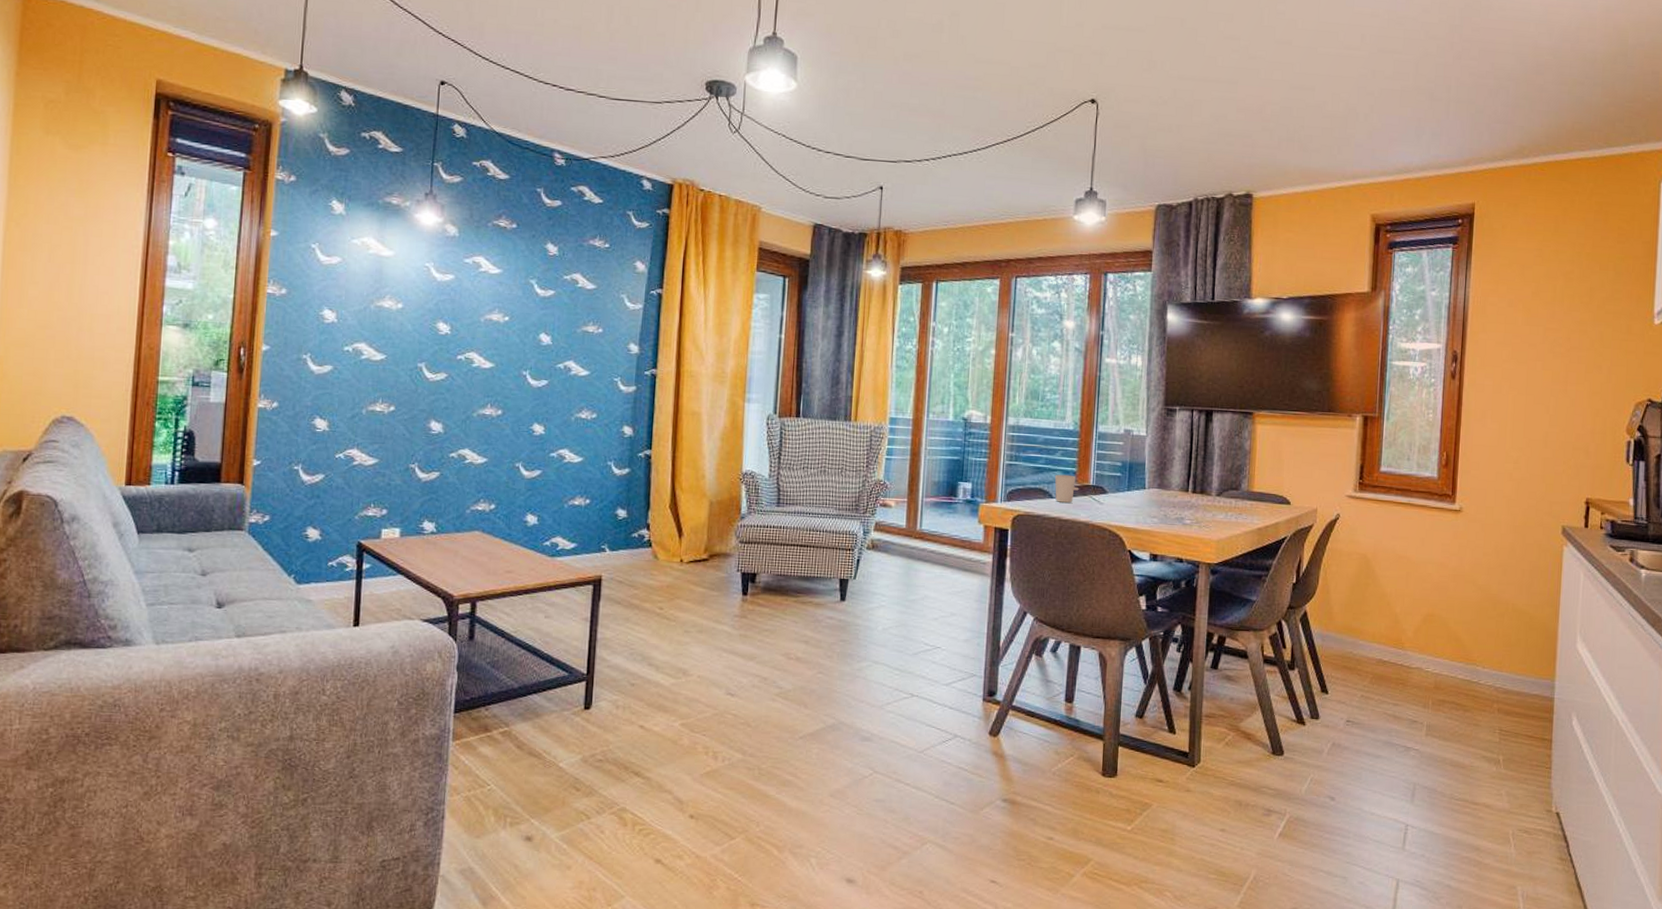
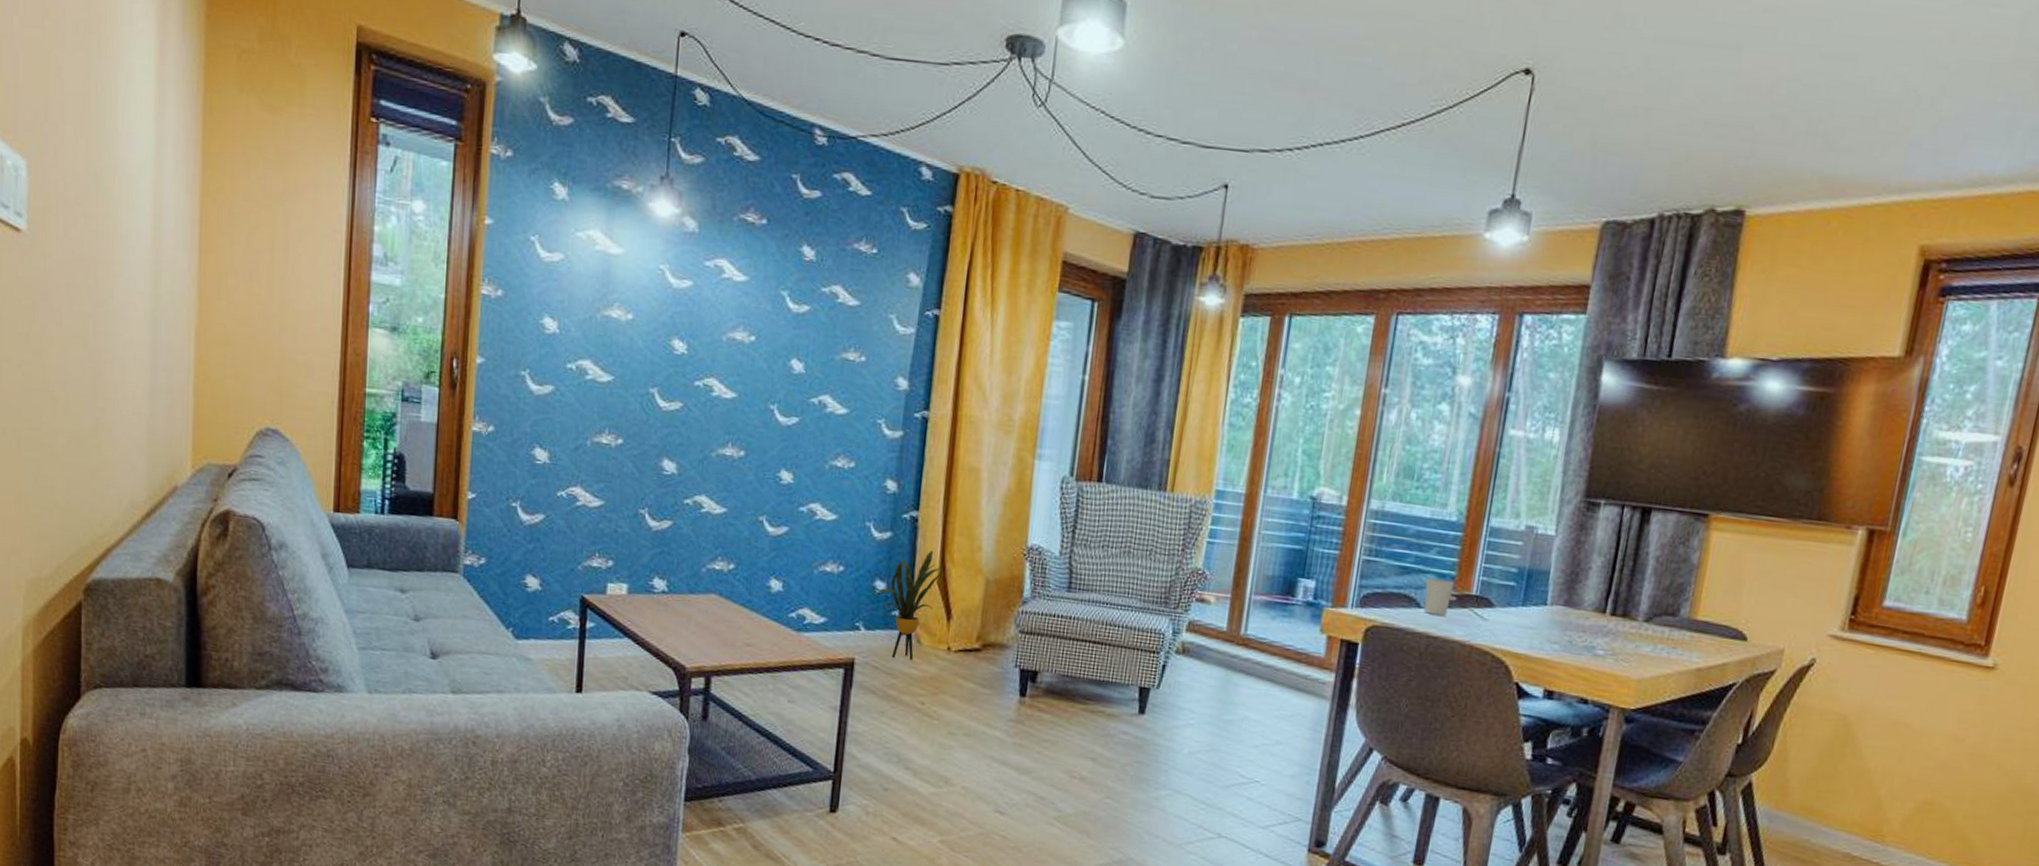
house plant: none [618,481,679,573] -> present [875,551,949,660]

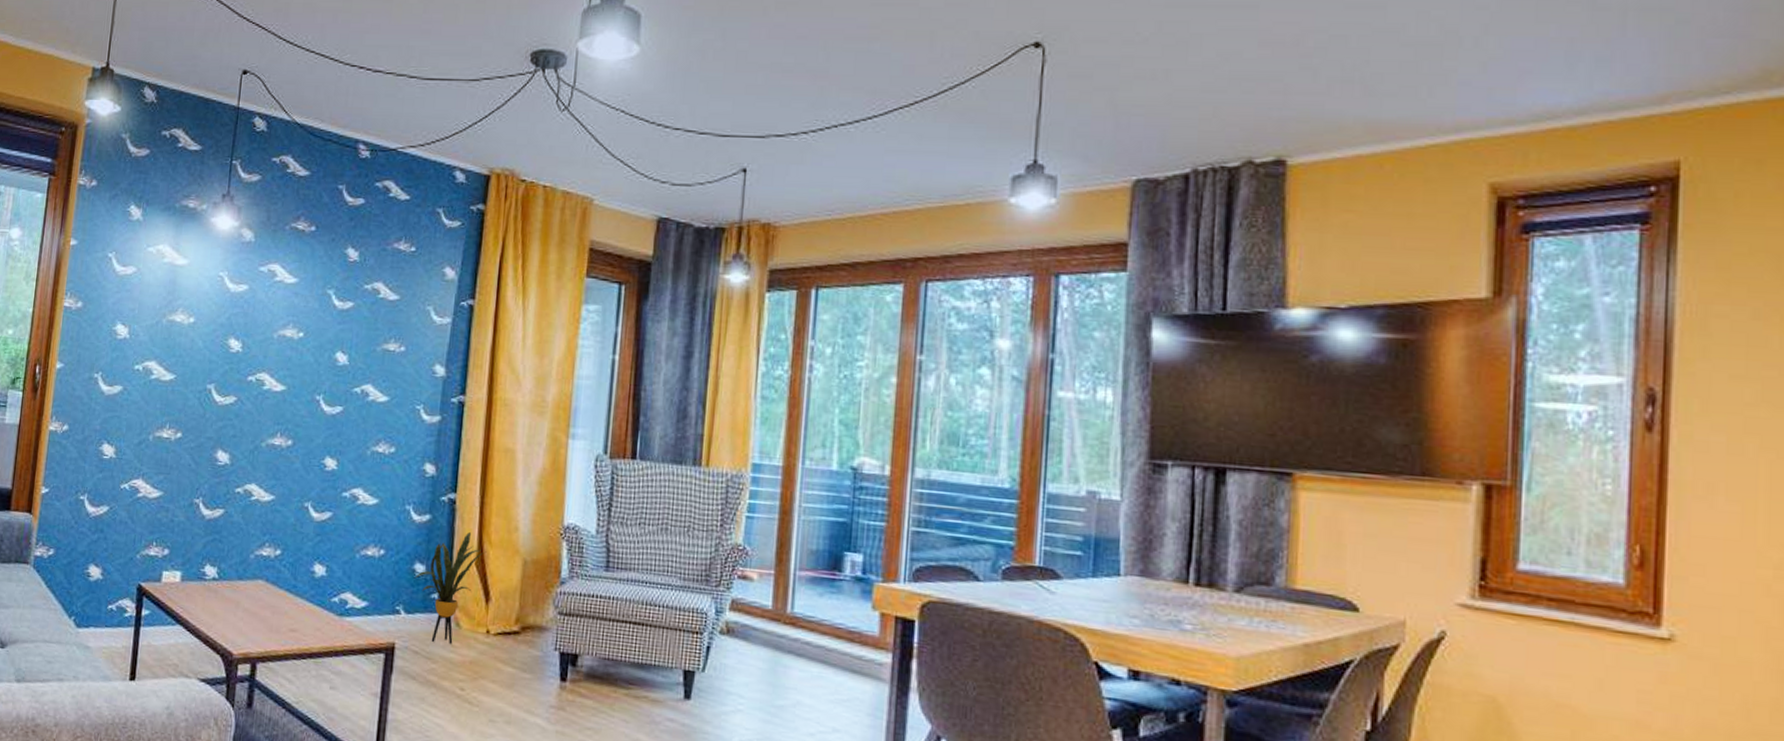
cup: present [1424,577,1457,616] -> none [982,548,1019,589]

